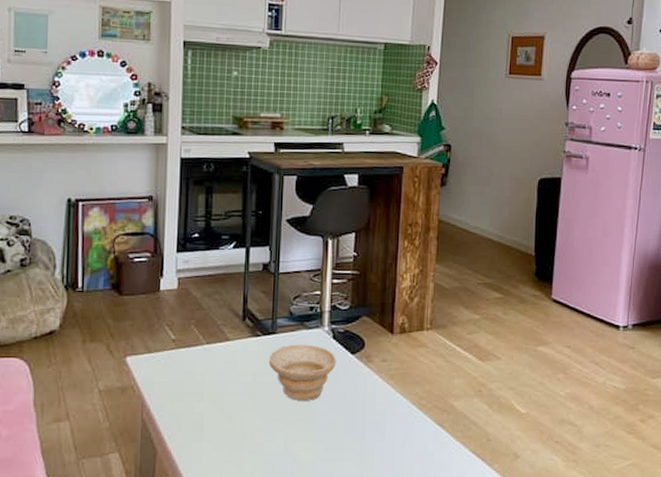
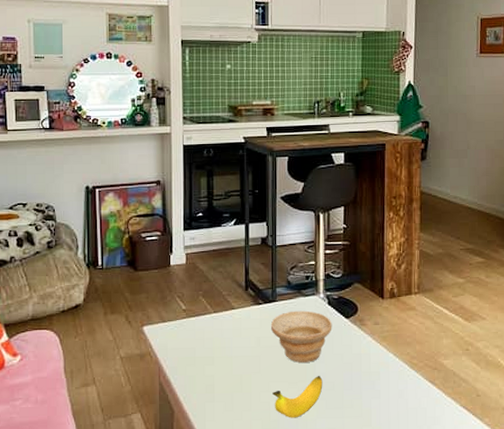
banana: none [267,416,323,461] -> present [272,376,323,418]

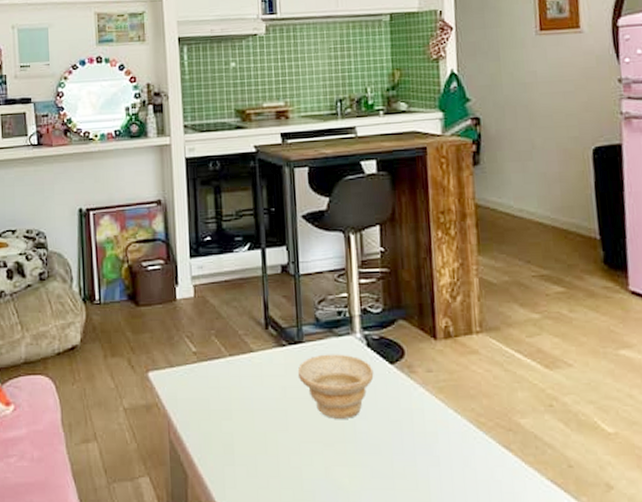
banana: present [272,376,323,418] -> none [304,436,366,489]

